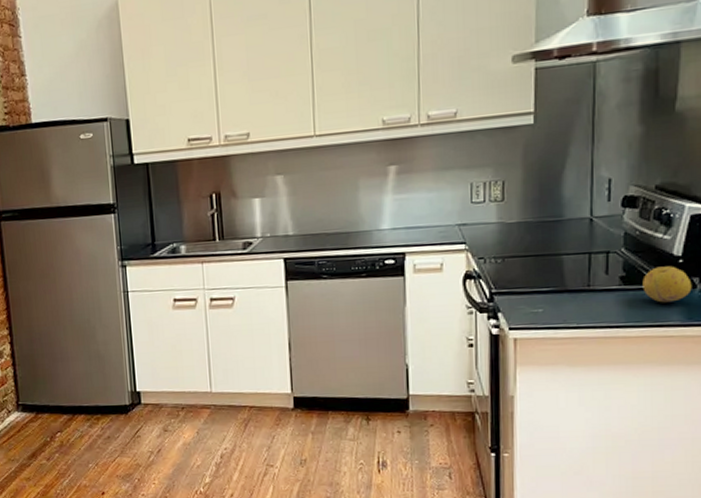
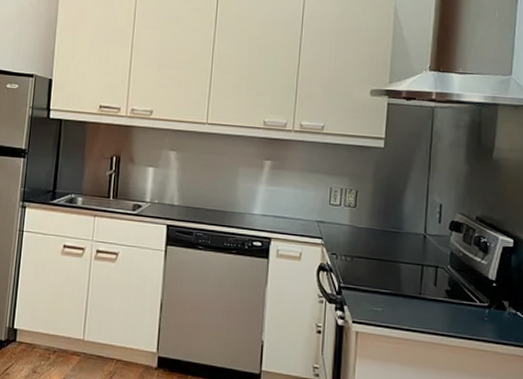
fruit: present [642,266,692,303] -> none [463,286,503,320]

